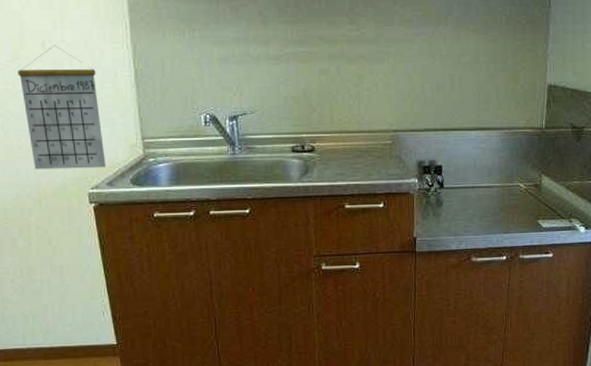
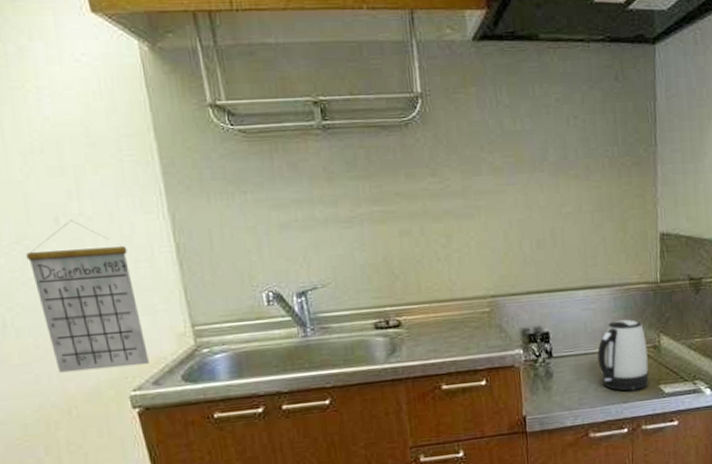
kettle: none [484,159,529,223] -> present [597,319,649,391]

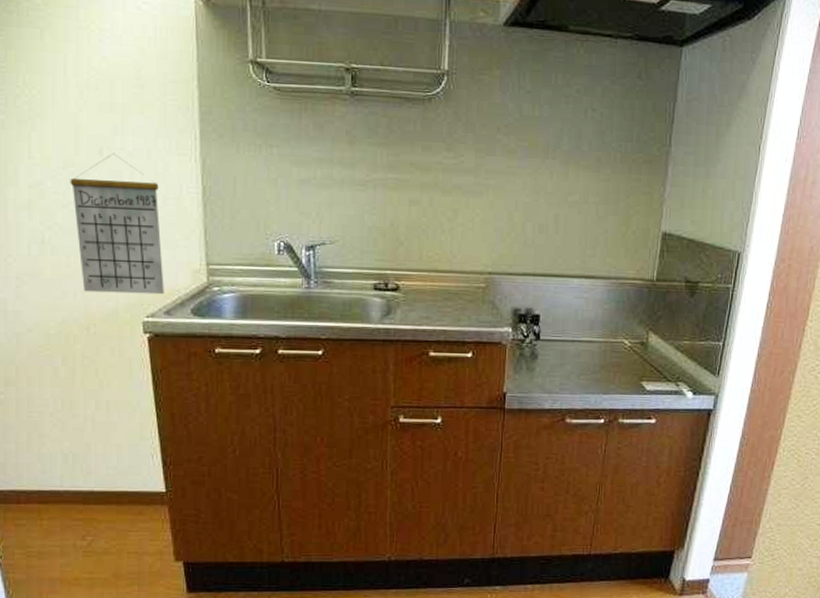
kettle: present [597,319,649,391] -> none [584,312,635,383]

